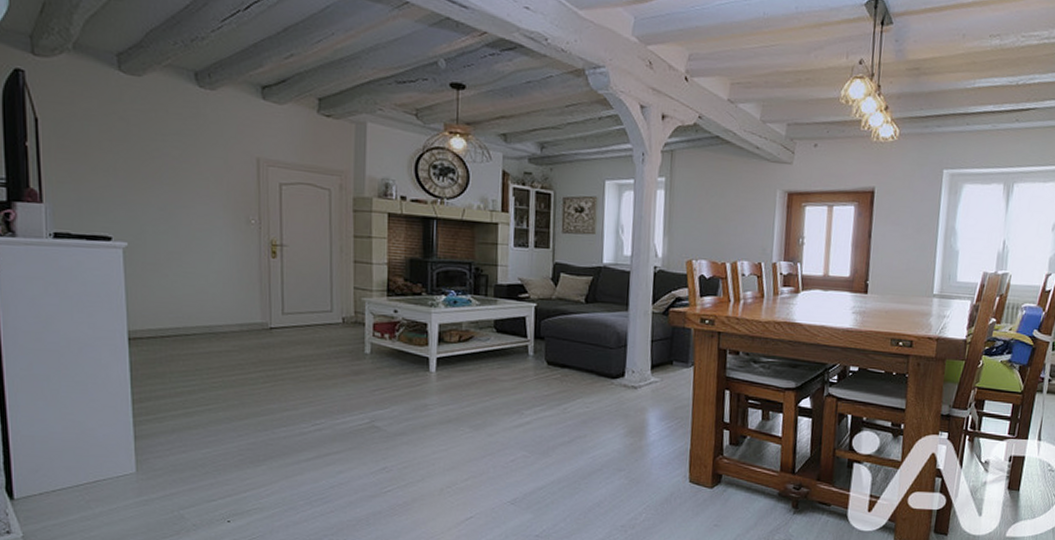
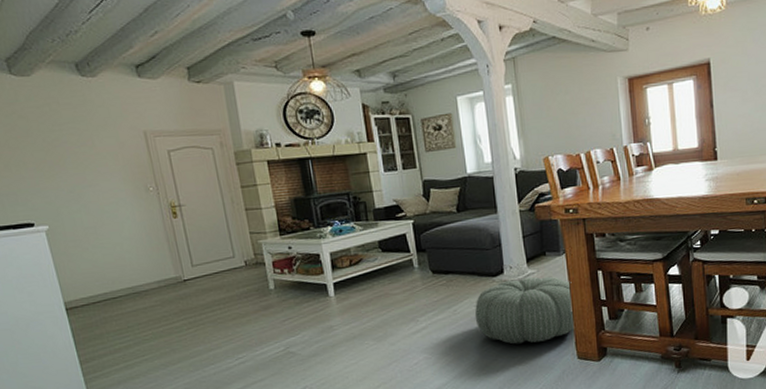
pouf: none [585,385,696,458] -> present [474,276,576,344]

